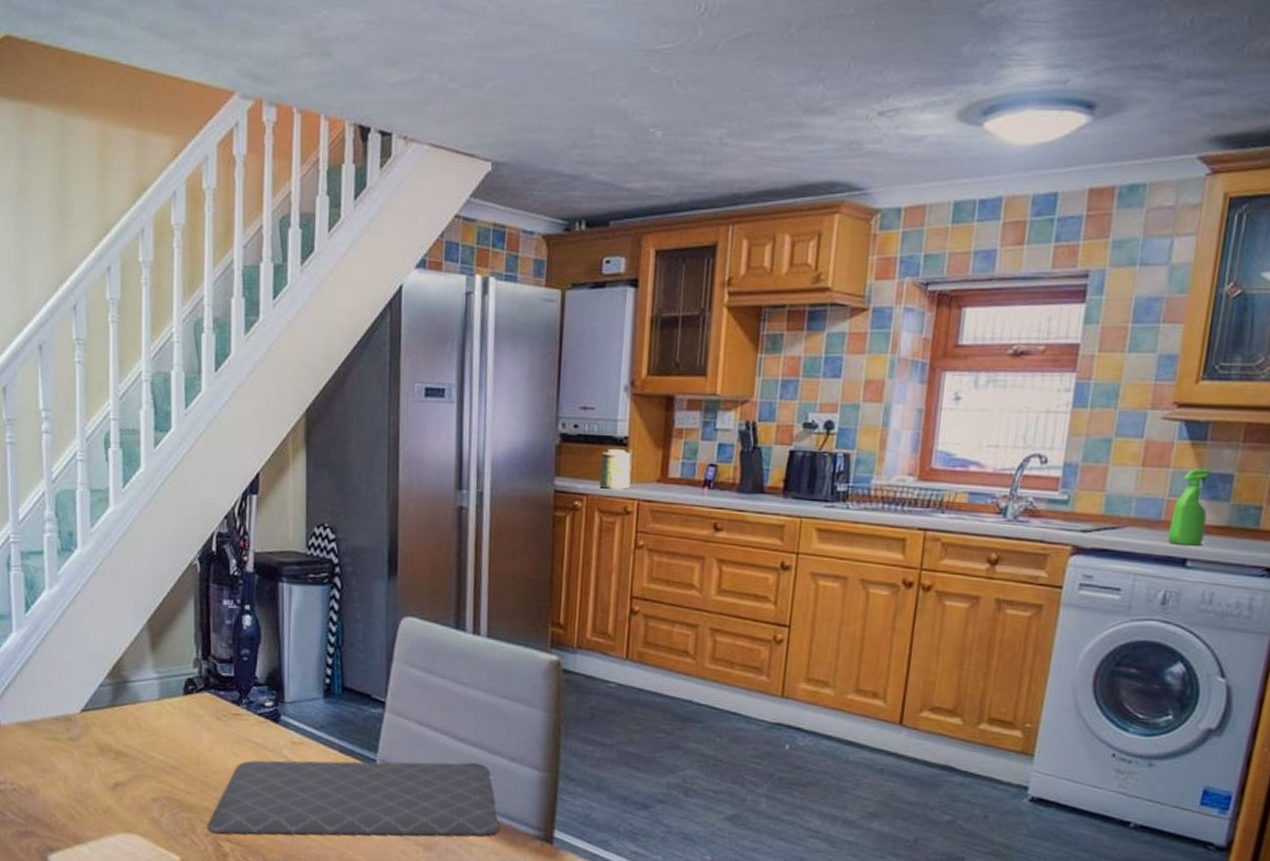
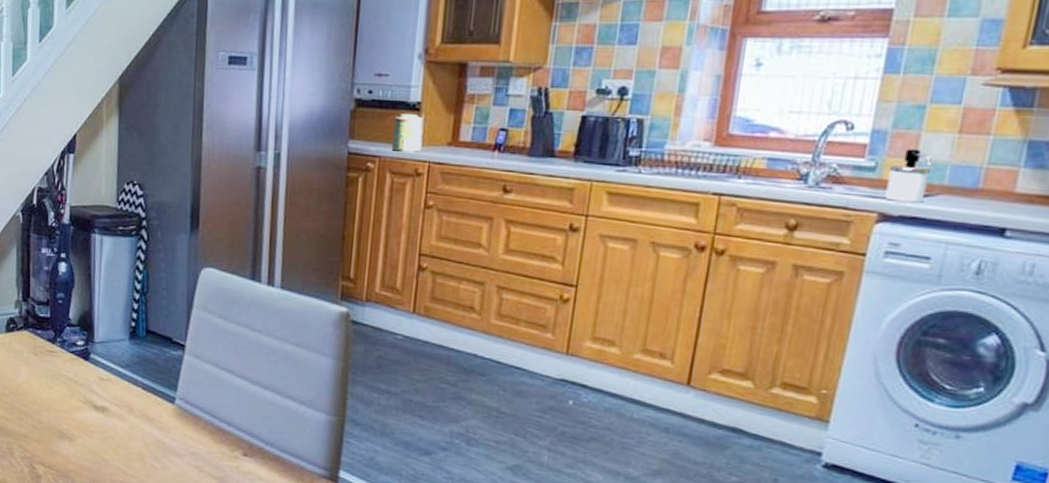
placemat: present [207,760,500,836] -> none [23,393,288,472]
soap dispenser: none [1078,482,1120,536] -> present [885,149,933,204]
spray bottle: present [1168,469,1212,547] -> none [985,136,1039,217]

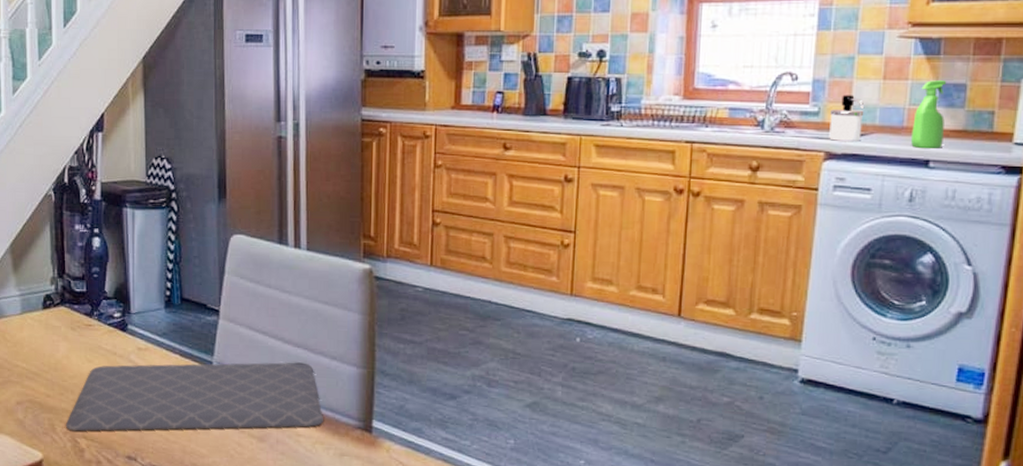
placemat: none [23,393,288,472] -> present [65,362,324,432]
canister: present [391,114,423,153] -> none [401,82,428,118]
spray bottle: none [985,136,1039,217] -> present [911,80,947,150]

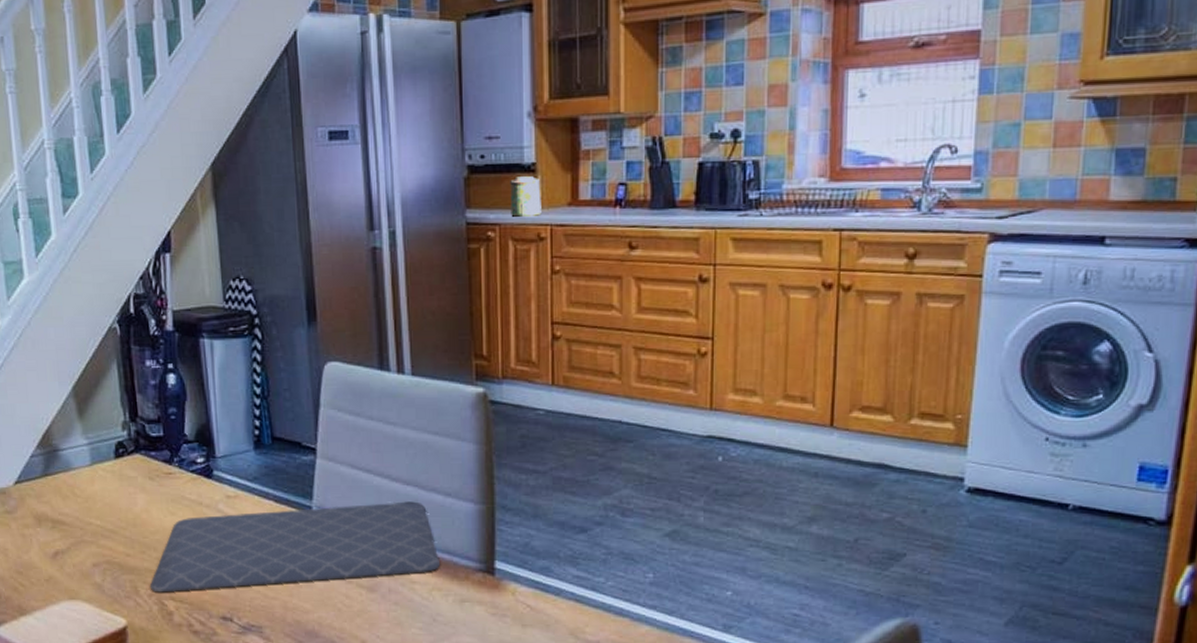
canister: none [401,82,428,118] -> present [510,176,542,218]
soap dispenser: present [829,95,865,143] -> none [993,167,1033,221]
spray bottle: present [911,80,947,150] -> none [1085,145,1124,225]

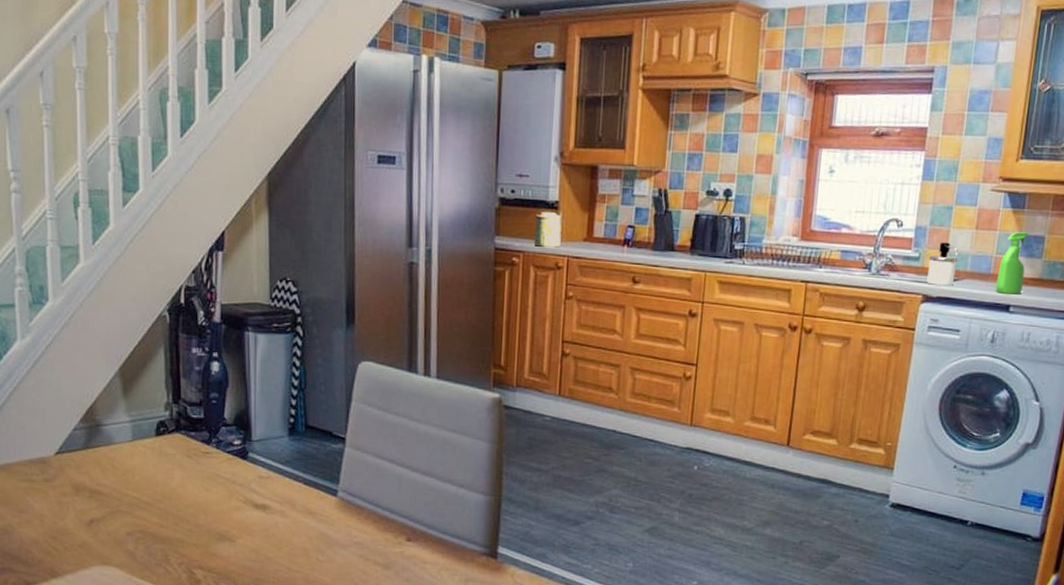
placemat: present [149,501,441,593] -> none [180,490,450,562]
soap dispenser: none [993,167,1033,221] -> present [927,242,959,287]
spray bottle: none [1085,145,1124,225] -> present [996,232,1029,296]

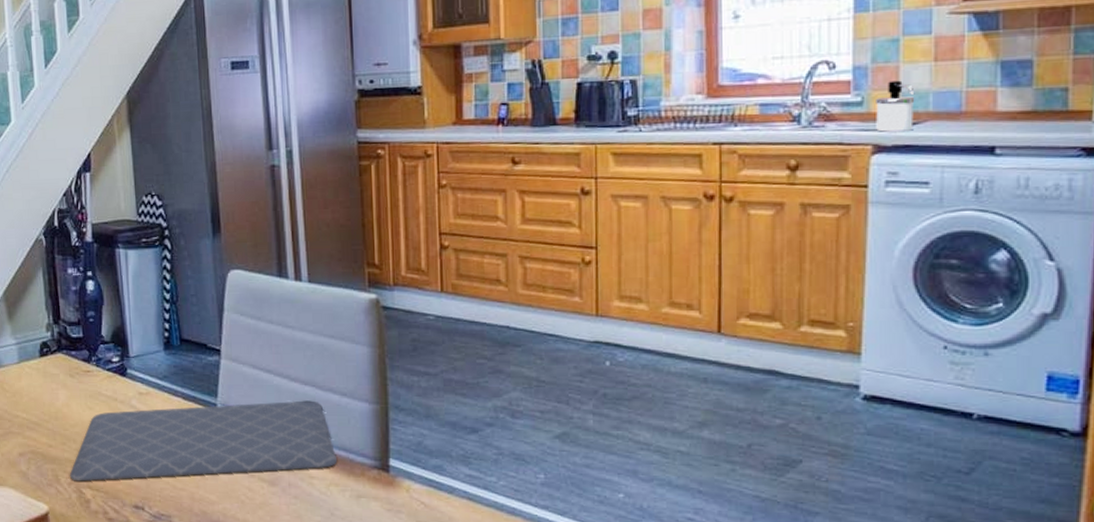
placemat: none [180,490,450,562] -> present [69,400,338,482]
canister: present [534,212,561,248] -> none [398,98,428,137]
spray bottle: present [996,232,1029,296] -> none [972,57,1010,135]

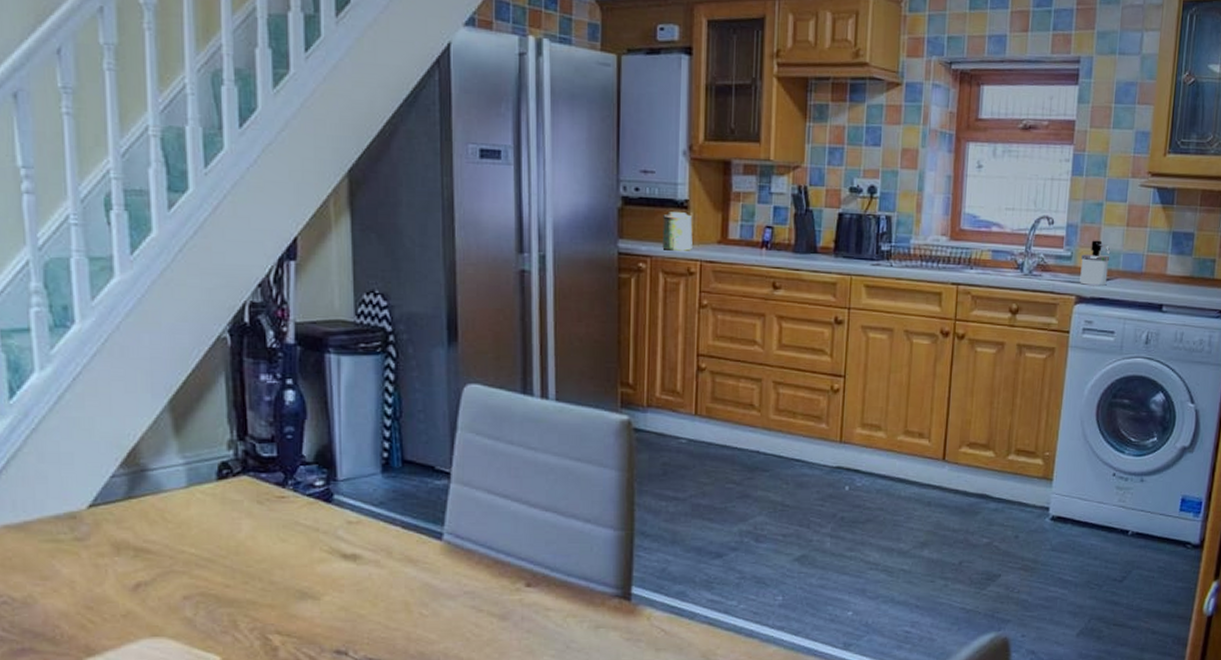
placemat: present [69,400,338,482] -> none [251,528,577,626]
canister: none [398,98,428,137] -> present [662,212,693,252]

